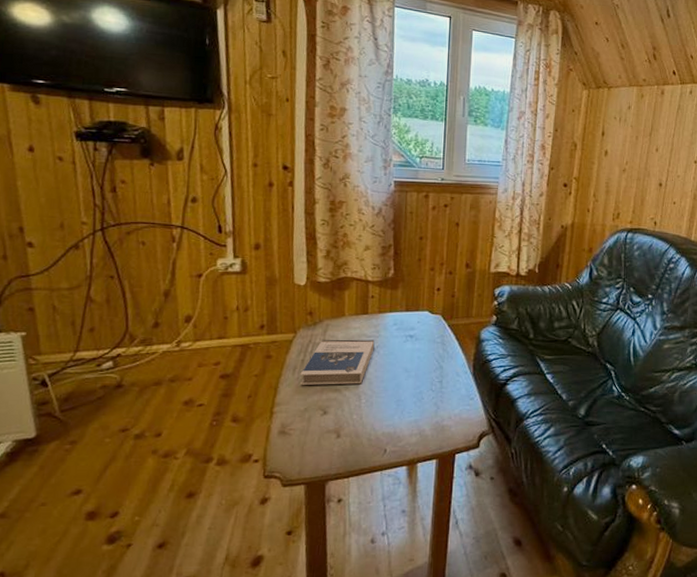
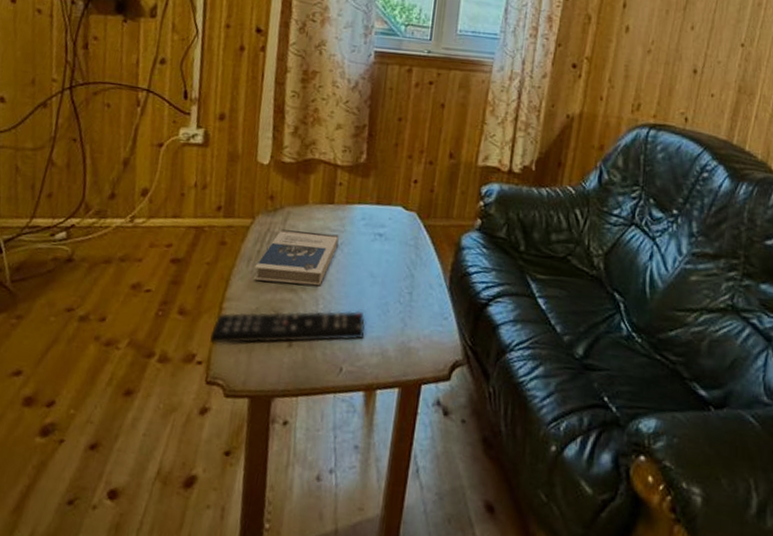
remote control: none [264,401,404,444] -> present [210,310,366,345]

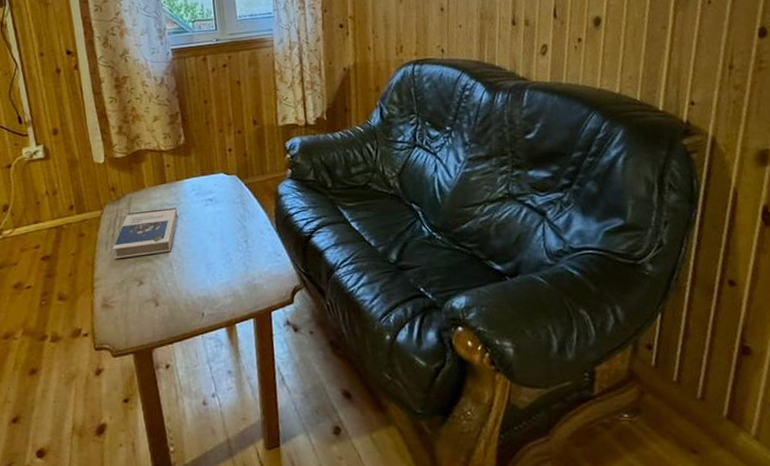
remote control: present [210,310,366,345] -> none [88,264,215,318]

